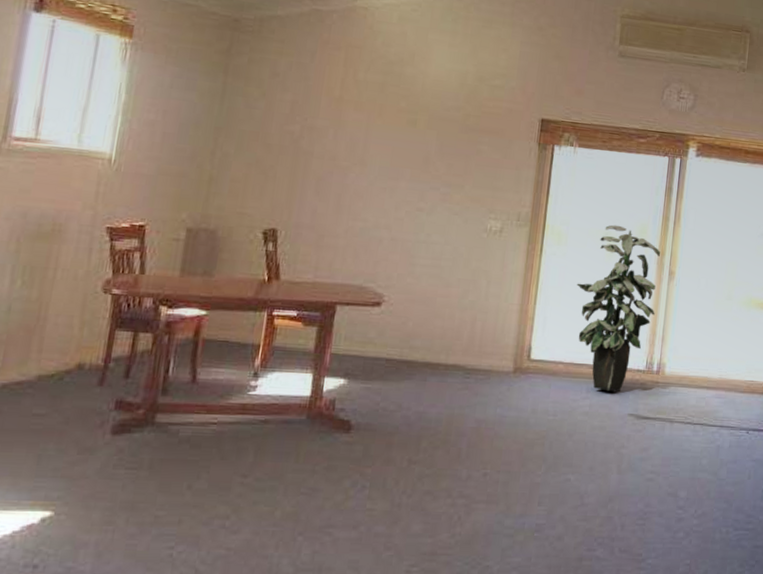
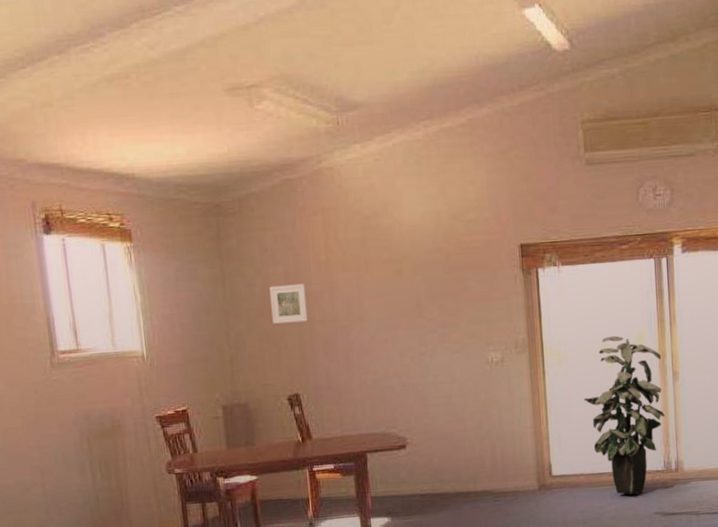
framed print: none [266,112,312,155] -> present [269,284,308,324]

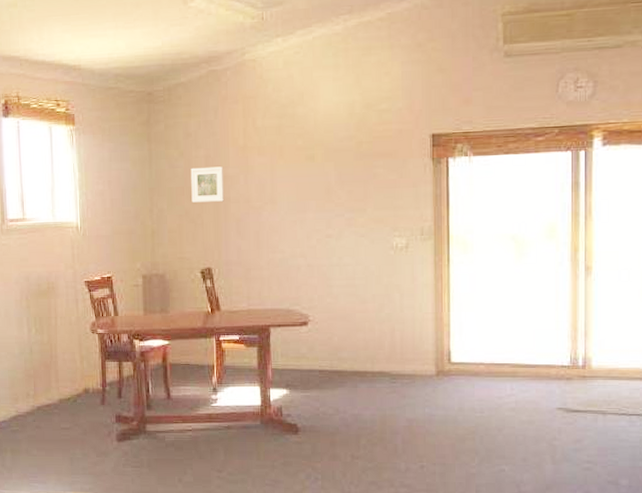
indoor plant: present [583,335,665,495] -> none [488,227,574,387]

